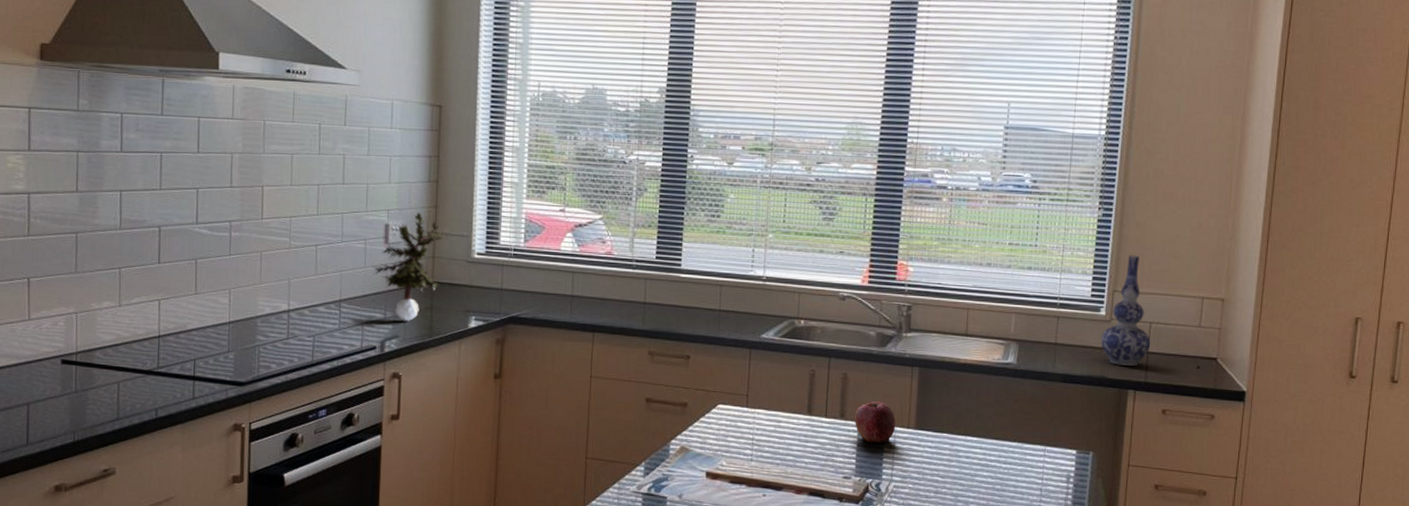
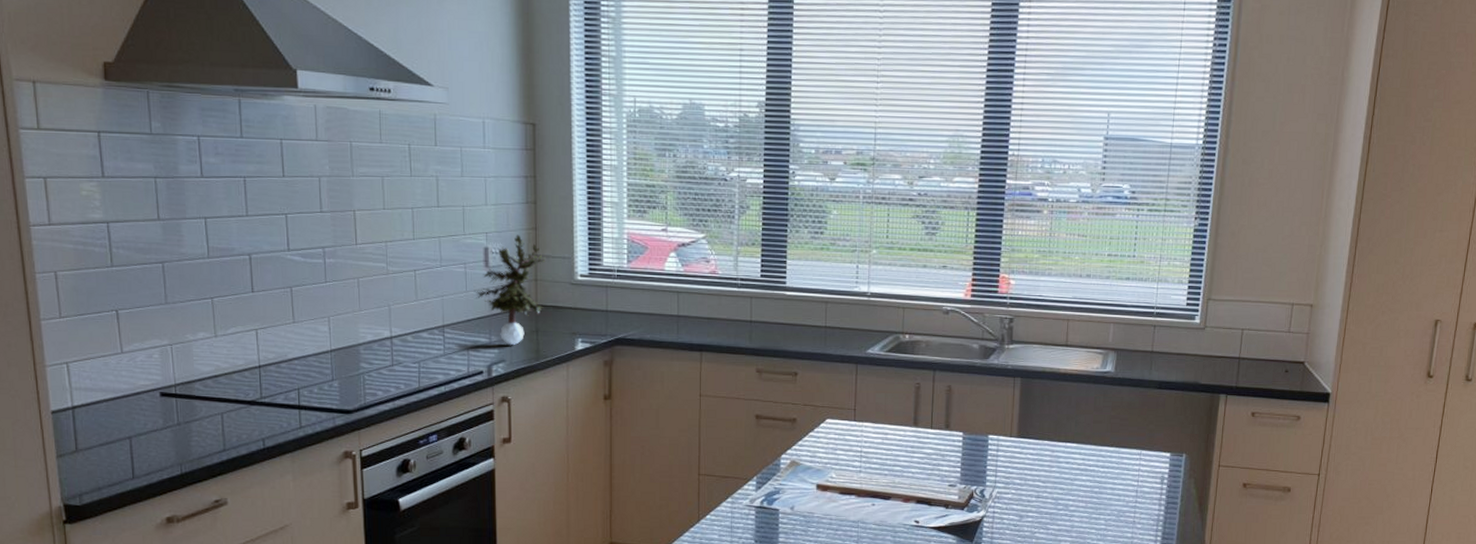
apple: present [854,401,896,443] -> none [958,412,999,452]
vase: present [1101,255,1151,366] -> none [1195,263,1243,371]

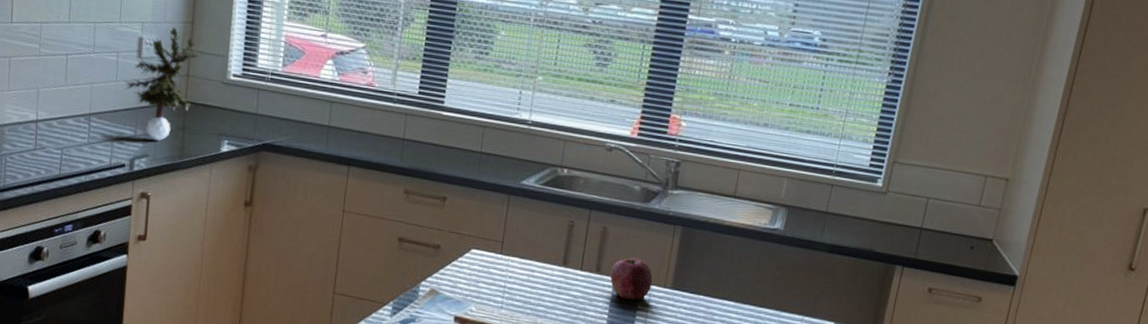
apple: none [958,412,999,452] -> present [610,257,653,301]

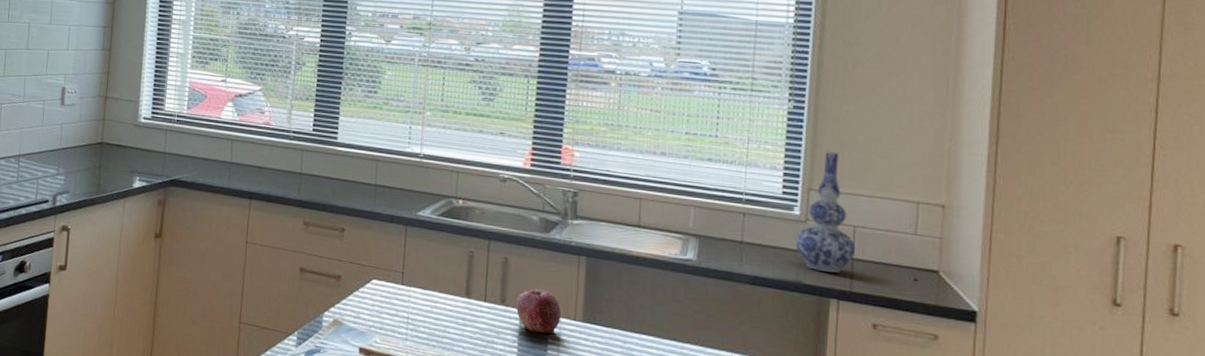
potted plant: present [125,27,200,140] -> none [49,77,114,178]
vase: none [873,125,926,242] -> present [795,151,856,273]

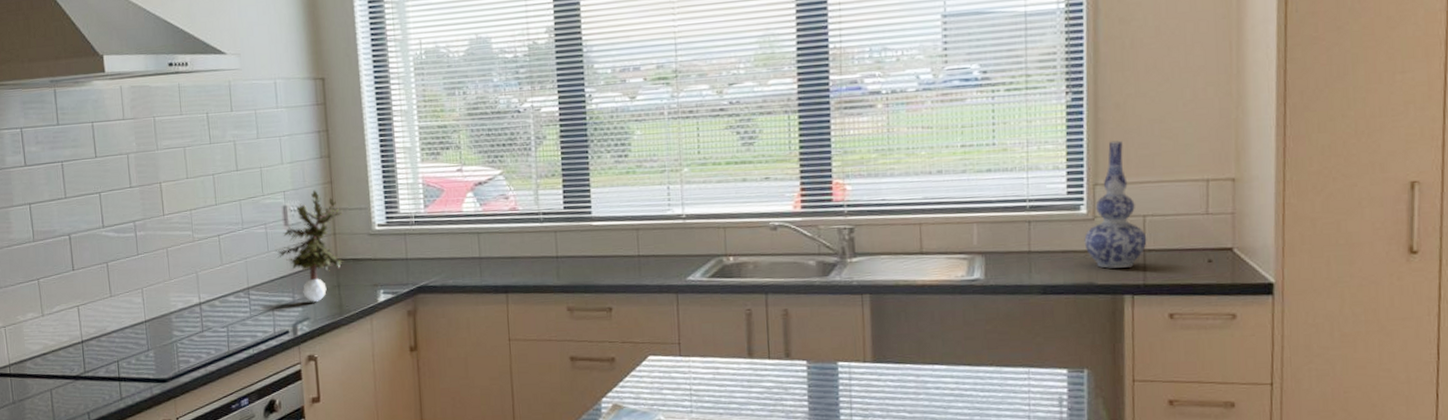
potted plant: none [49,77,114,178] -> present [276,190,344,302]
apple: present [515,289,562,335] -> none [801,336,850,382]

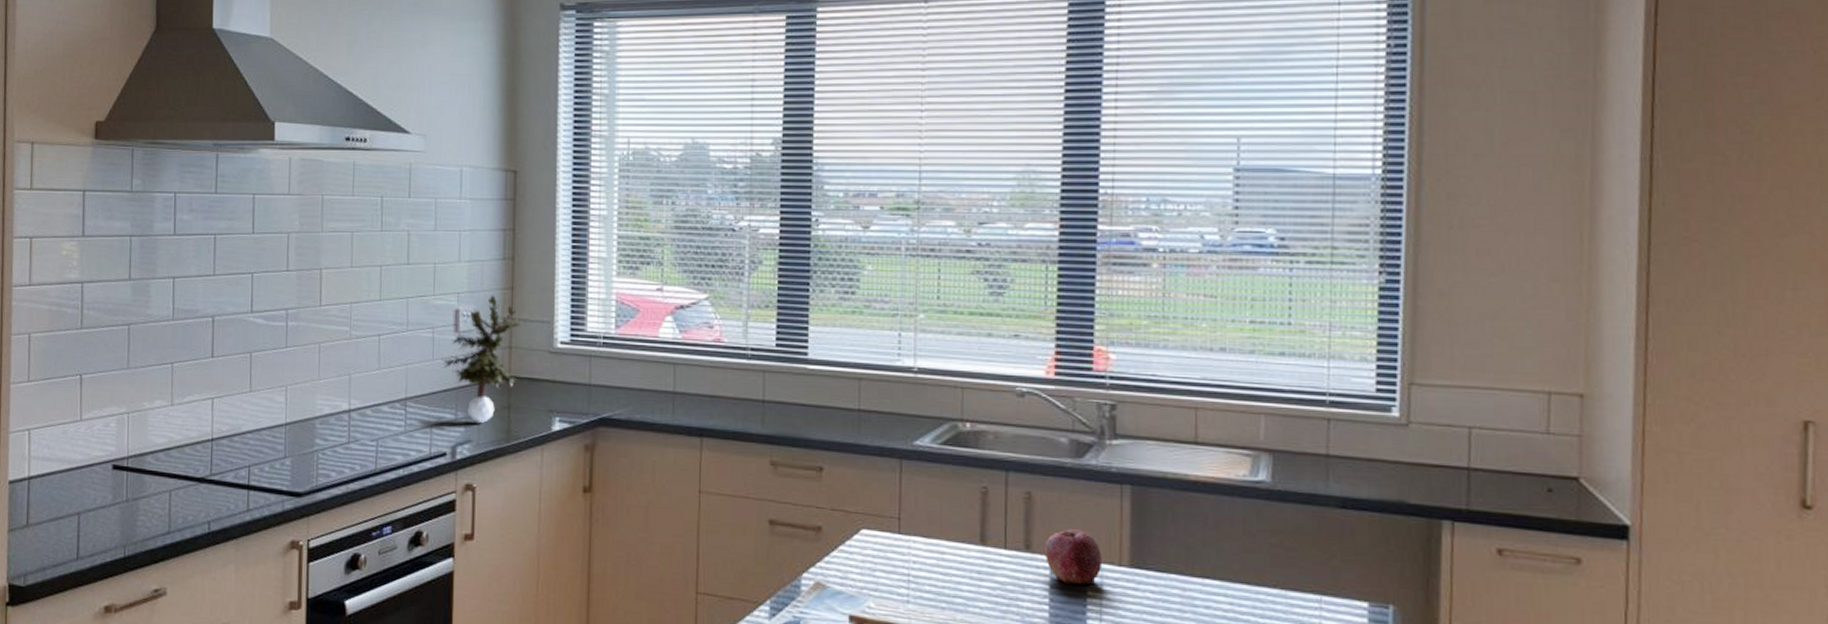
apple: none [801,336,850,382] -> present [1044,529,1103,585]
vase: present [1084,140,1147,269] -> none [1395,334,1473,487]

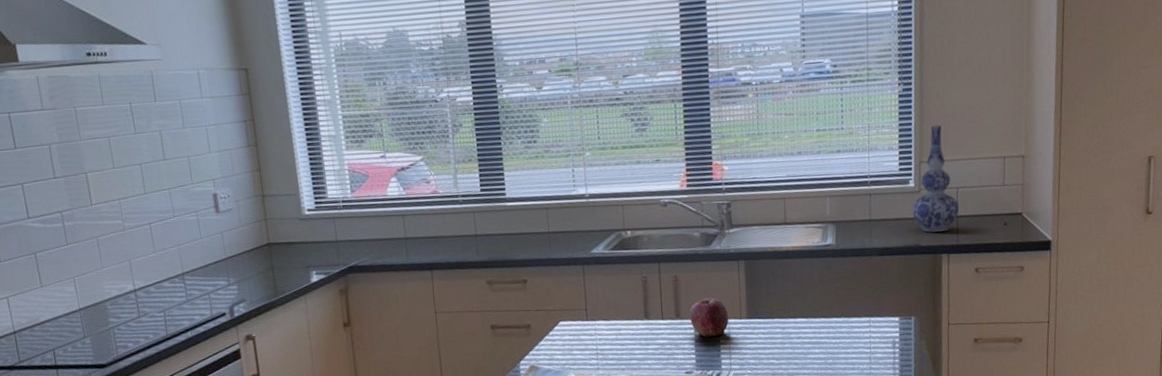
potted plant: present [442,295,522,423] -> none [209,177,276,284]
vase: none [1395,334,1473,487] -> present [912,124,959,232]

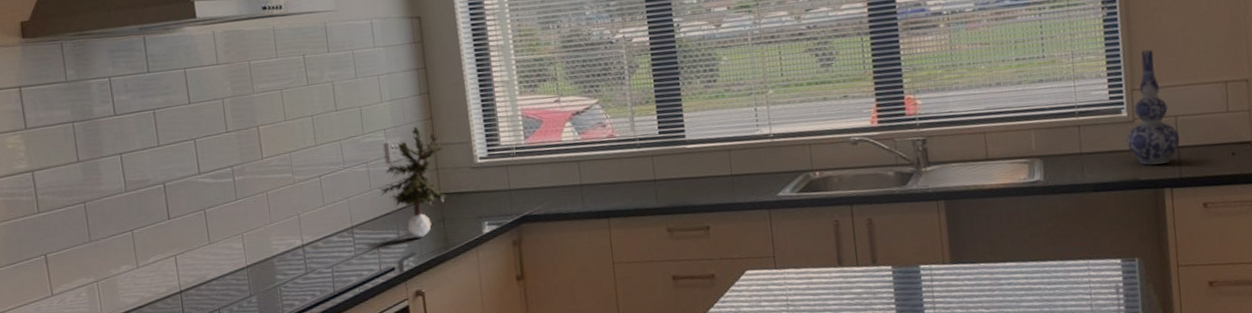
potted plant: none [209,177,276,284] -> present [379,126,448,237]
apple: present [689,297,729,337] -> none [886,241,931,285]

